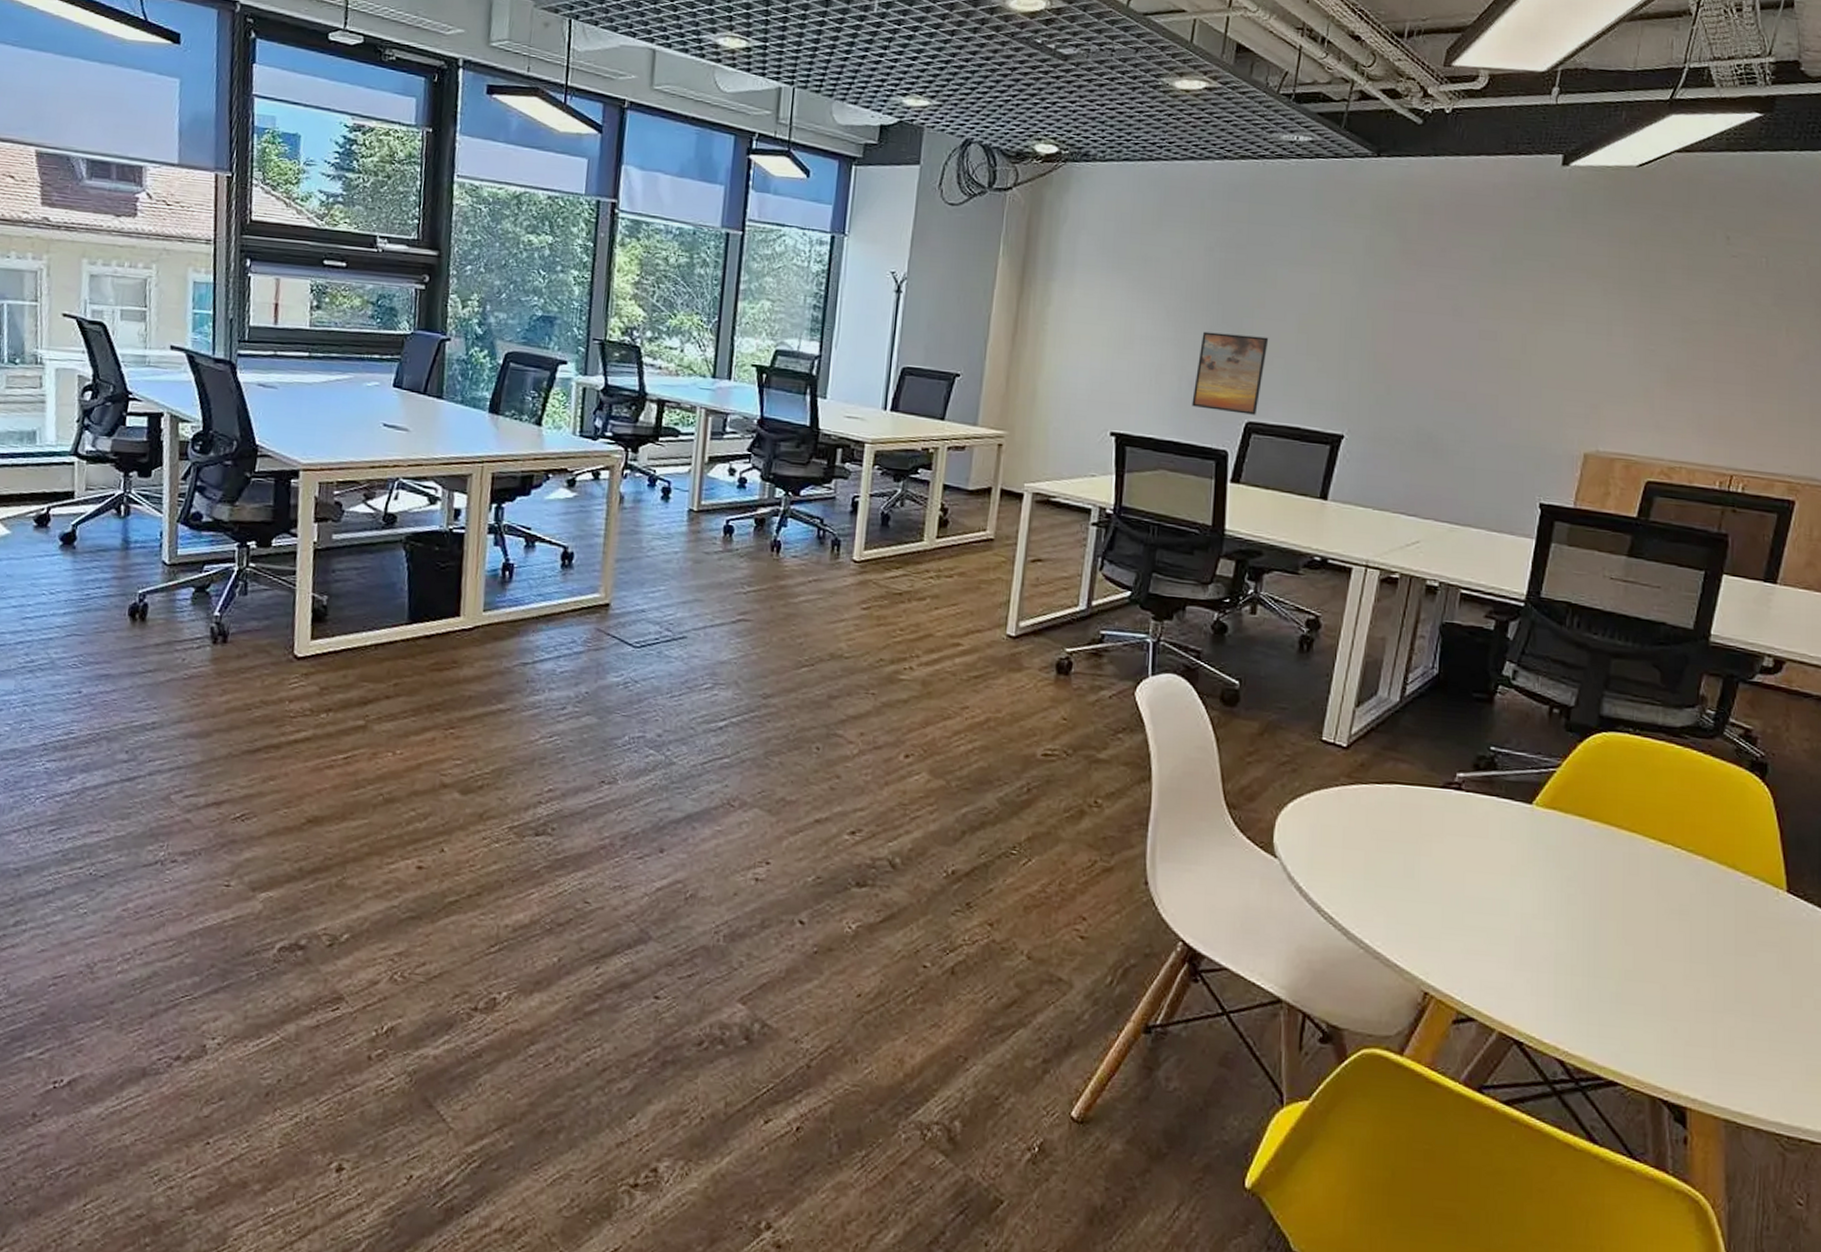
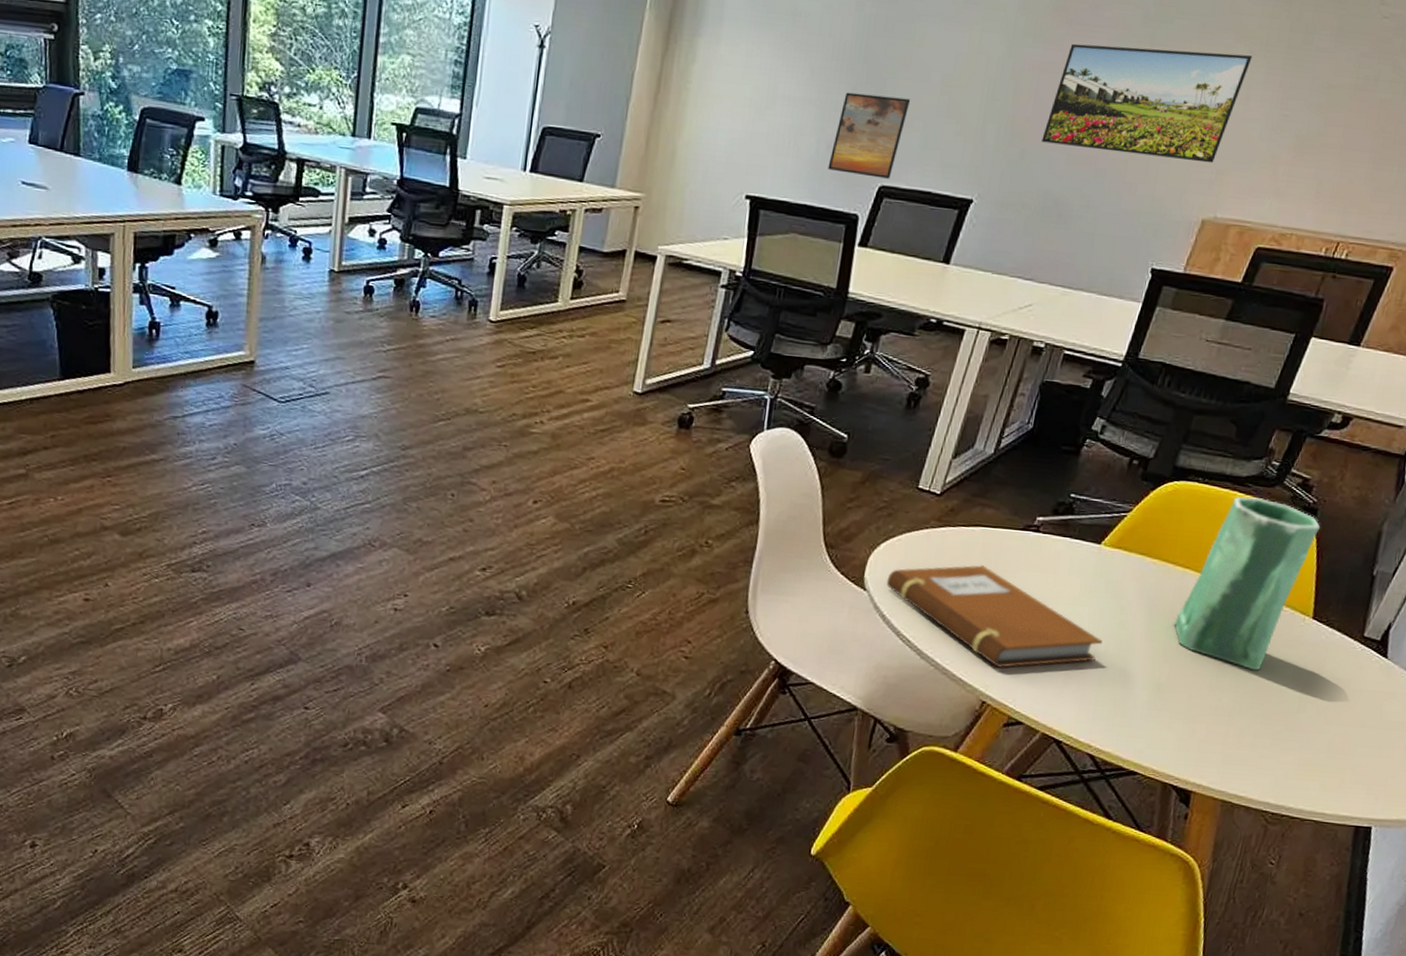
notebook: none [1298,828,1552,952] -> present [886,565,1102,669]
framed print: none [1406,283,1607,397] -> present [1041,43,1253,163]
vase: none [1629,749,1775,956] -> present [1174,496,1321,671]

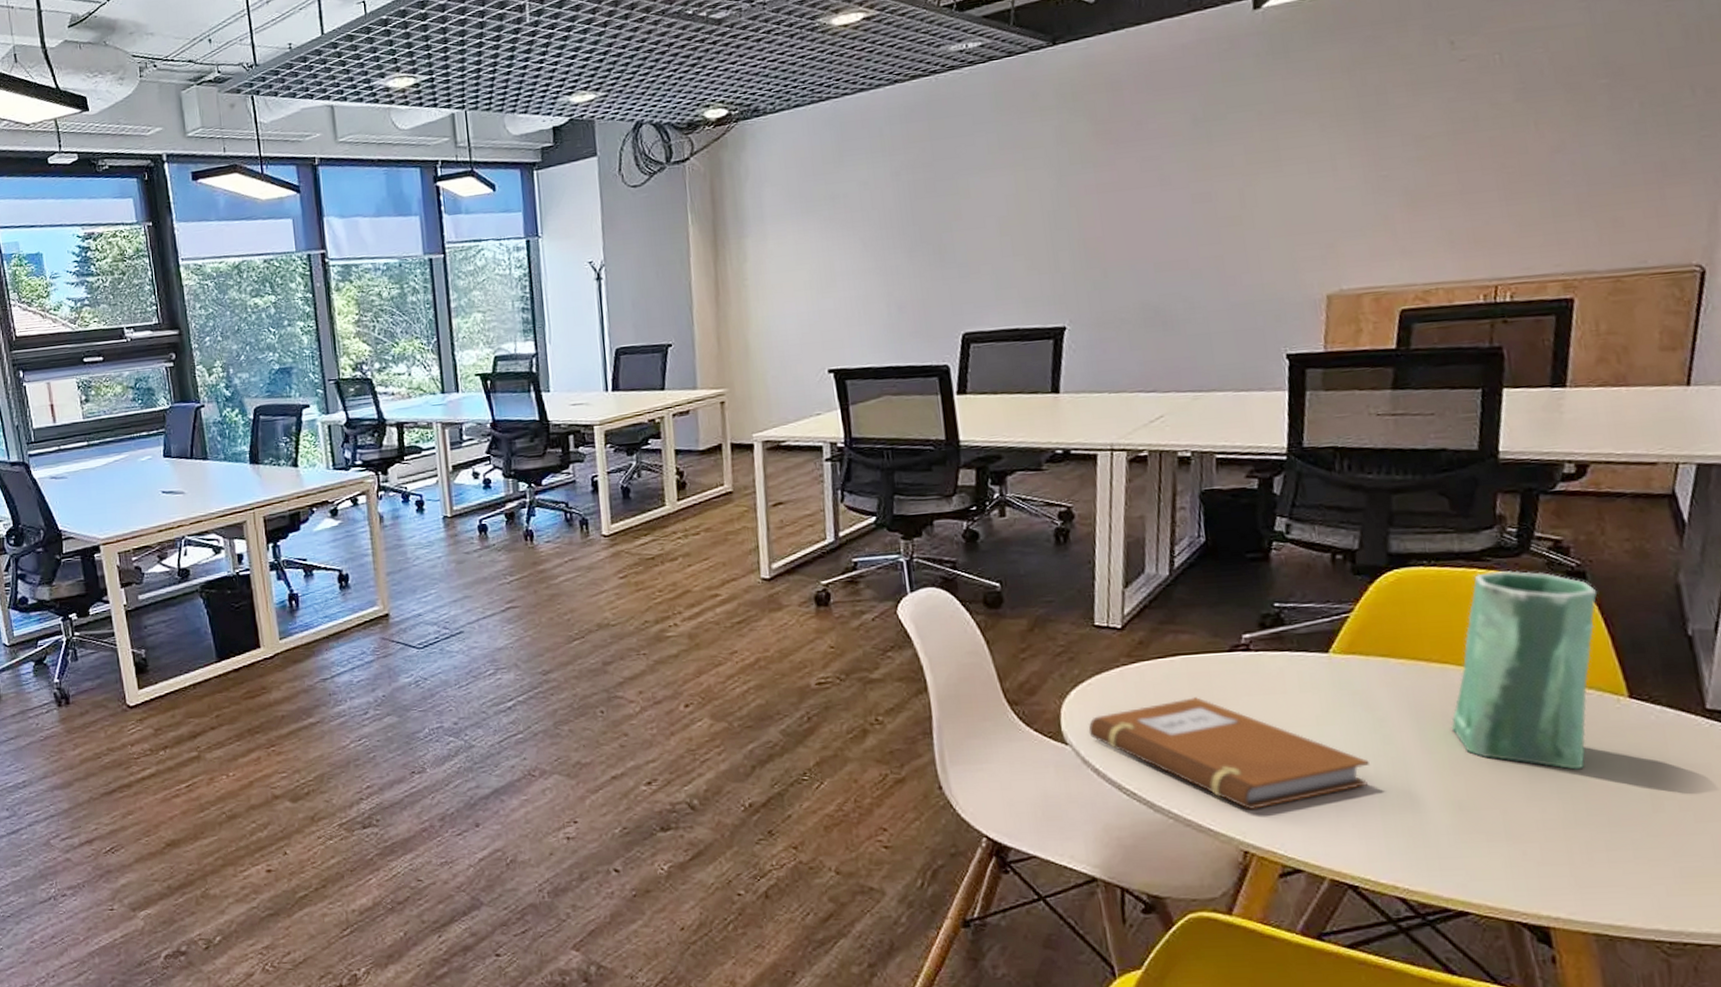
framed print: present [827,92,911,179] -> none [903,247,972,329]
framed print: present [1041,43,1253,163] -> none [1120,128,1326,258]

